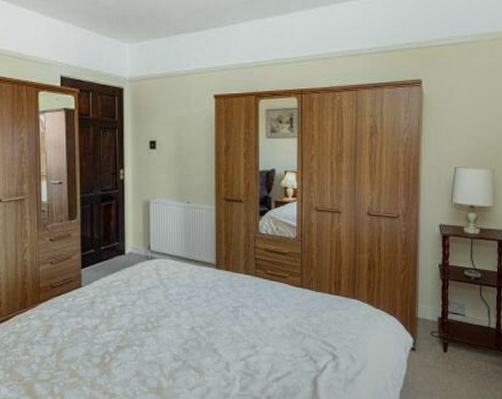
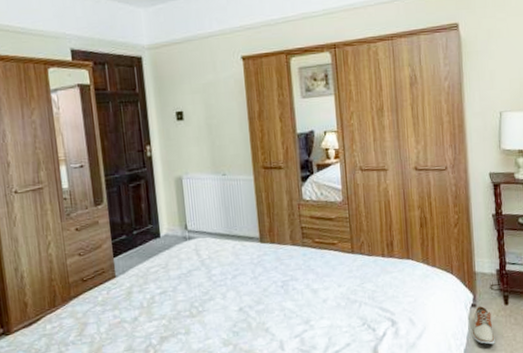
shoe: none [409,351,431,388] -> present [472,306,495,345]

